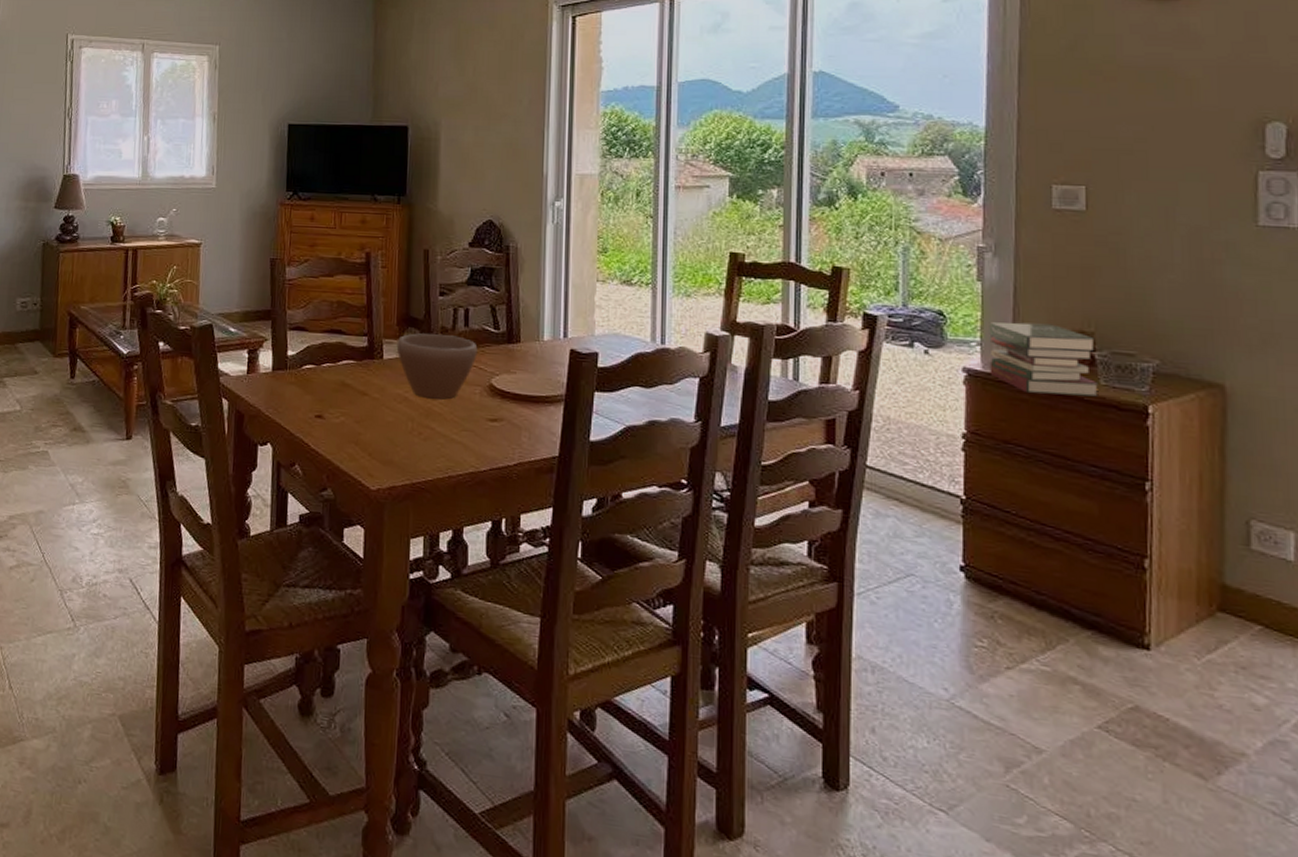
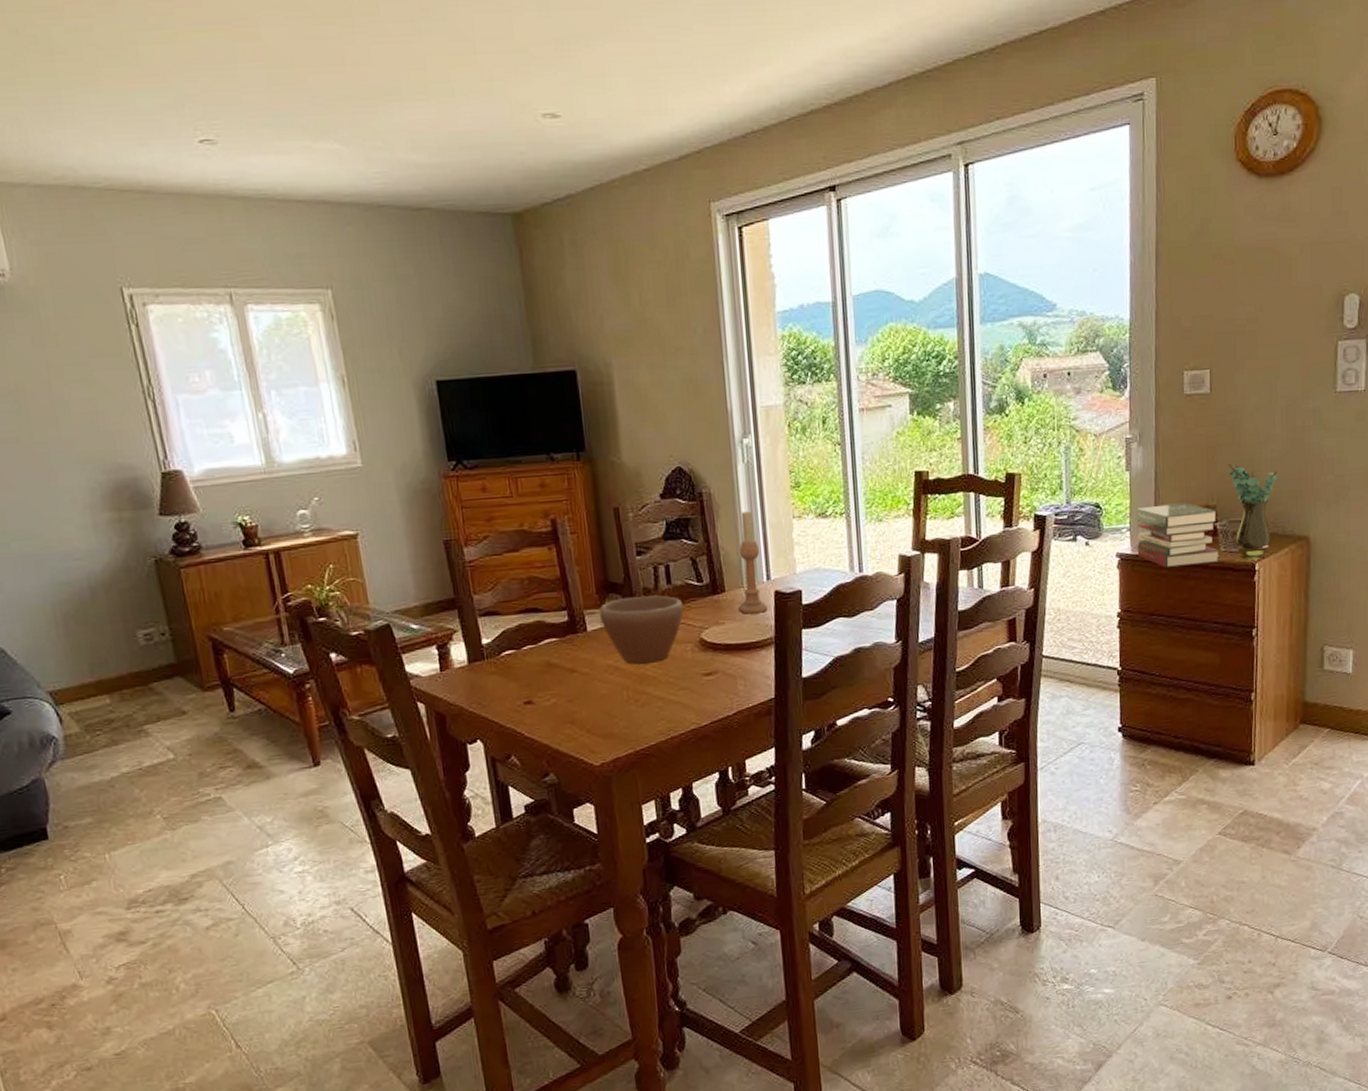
candlestick: none [532,269,561,369] -> present [738,511,768,614]
vase: none [1110,288,1178,402] -> present [1228,463,1278,560]

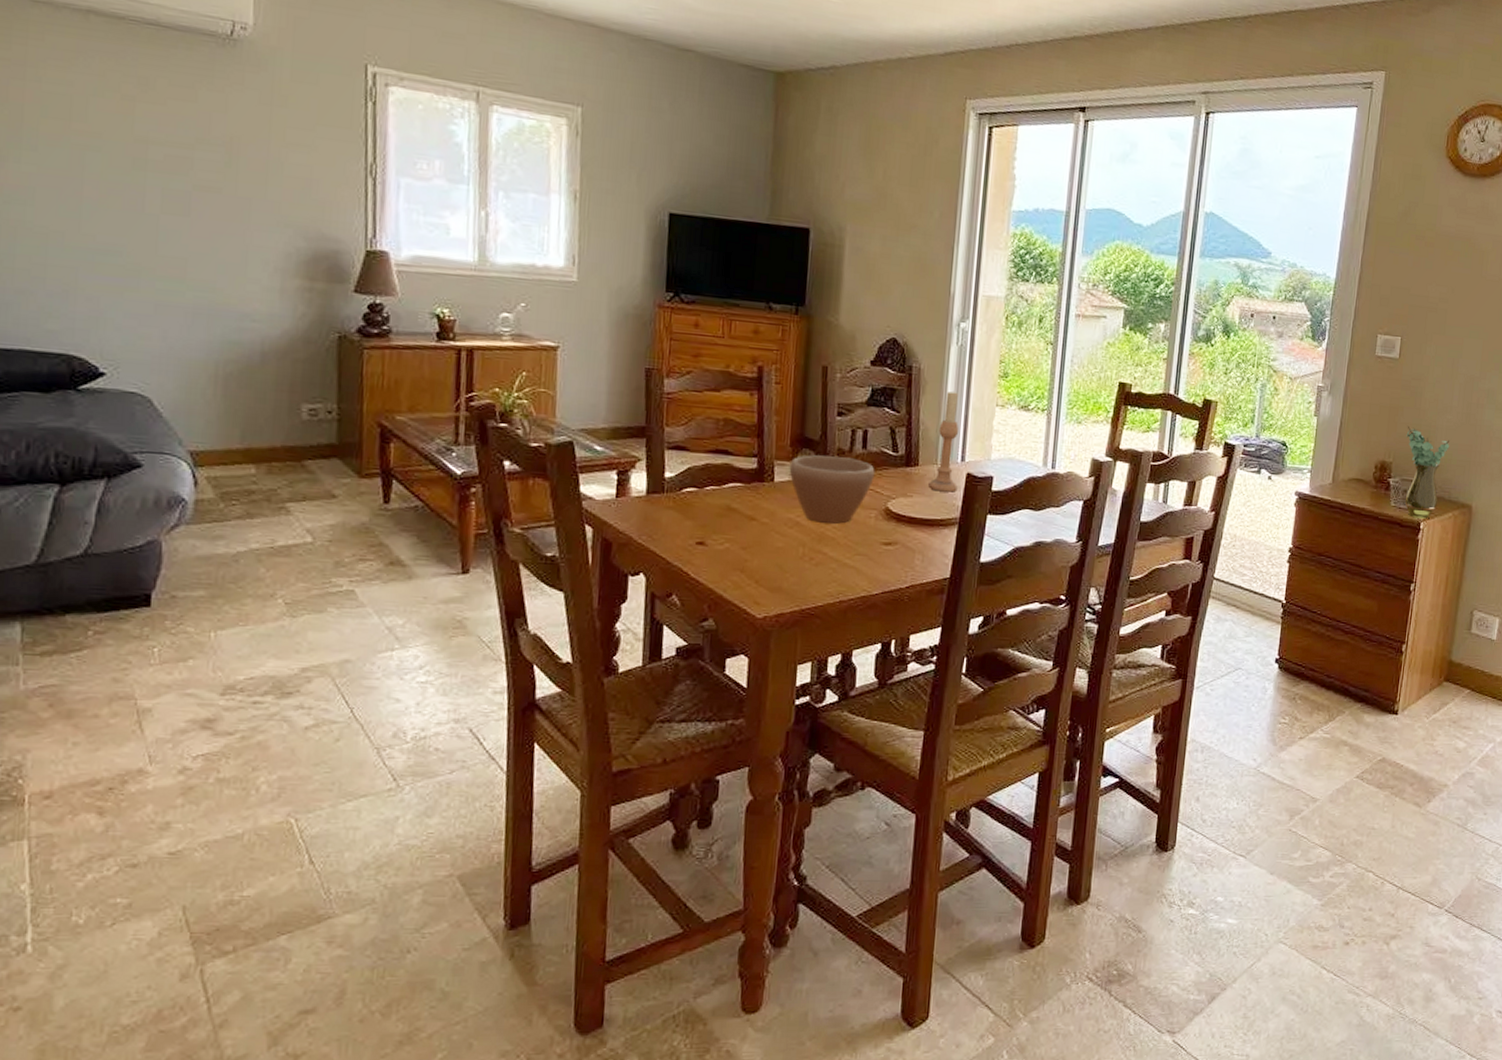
books: present [1136,503,1220,569] -> none [1314,452,1392,516]

